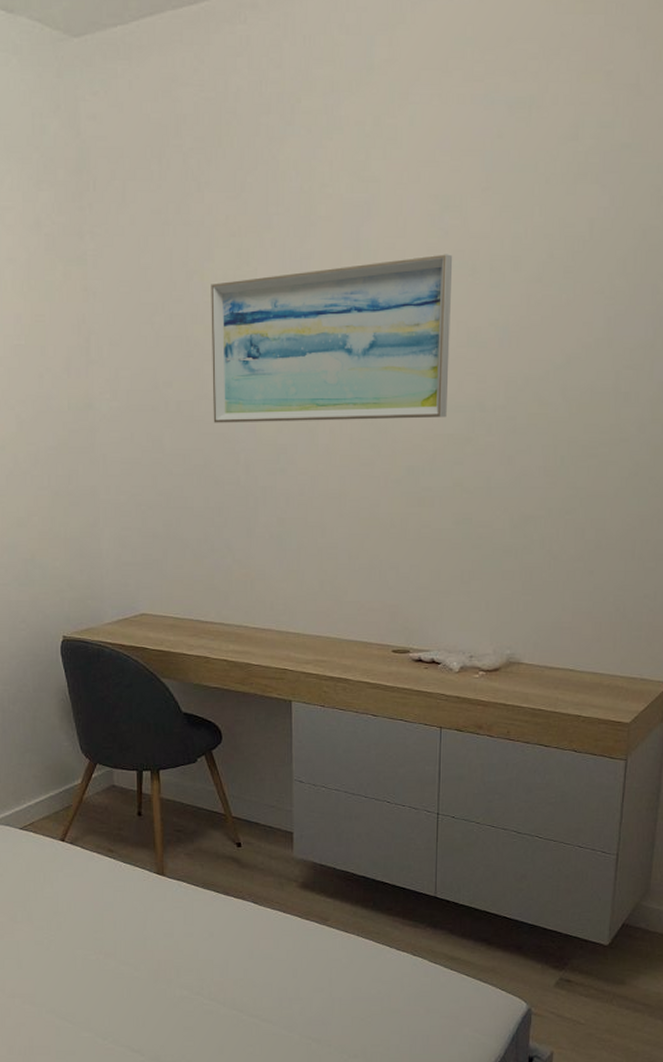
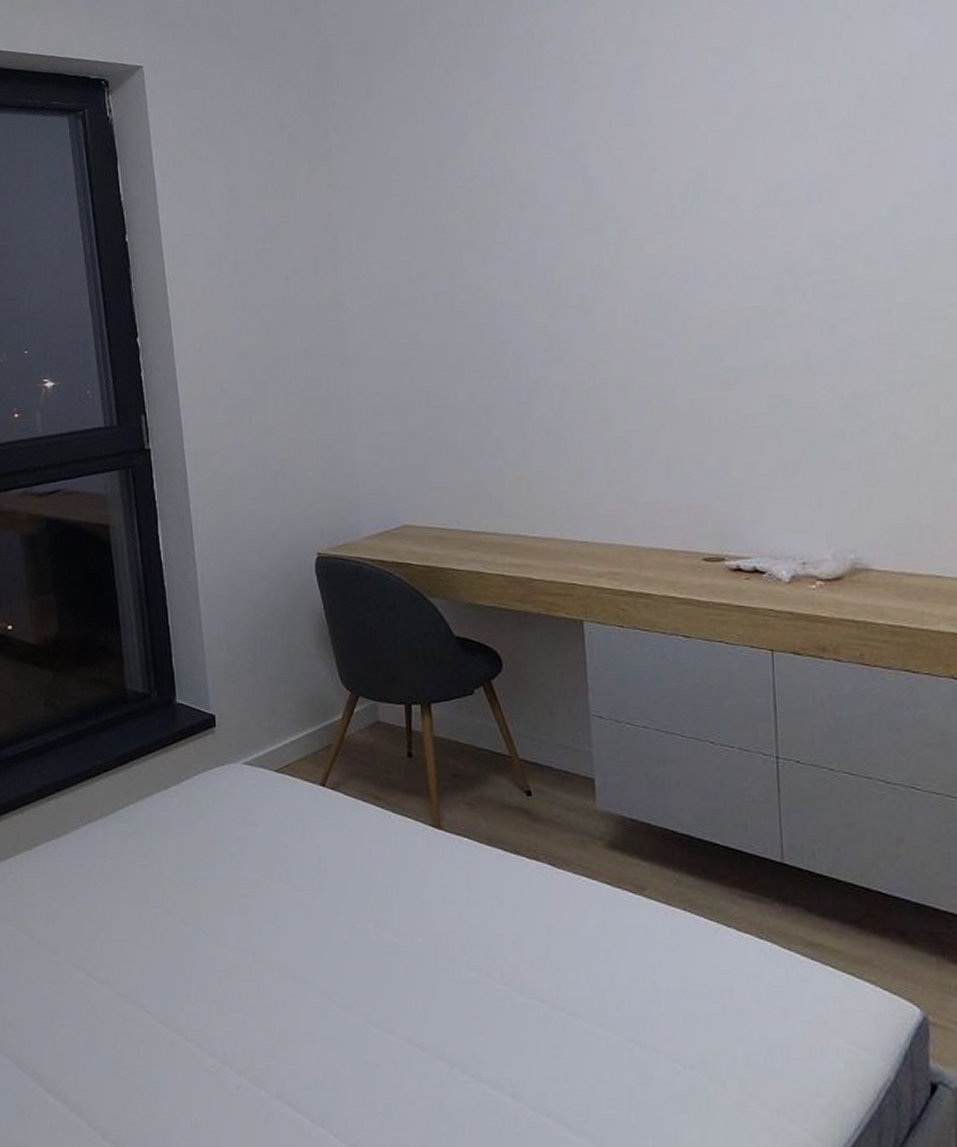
wall art: present [211,254,453,423] -> none [466,108,749,313]

